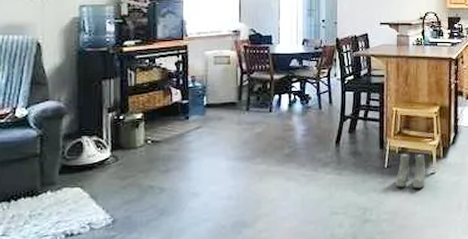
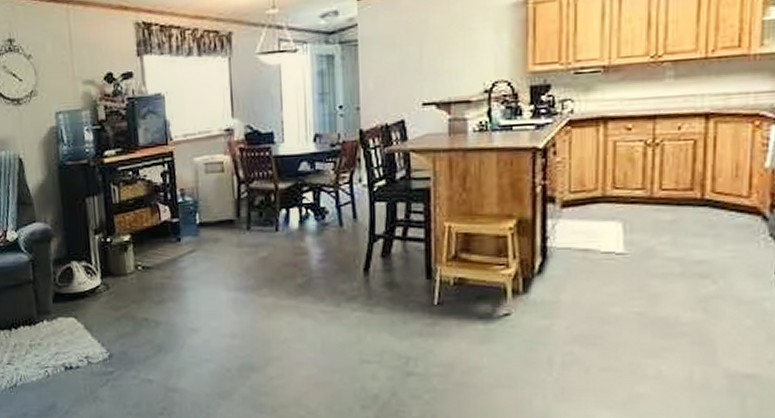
boots: present [396,152,426,189] -> none [451,284,497,334]

